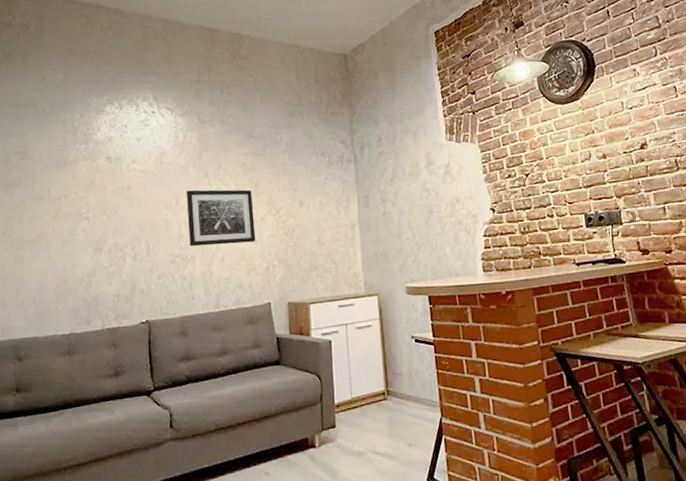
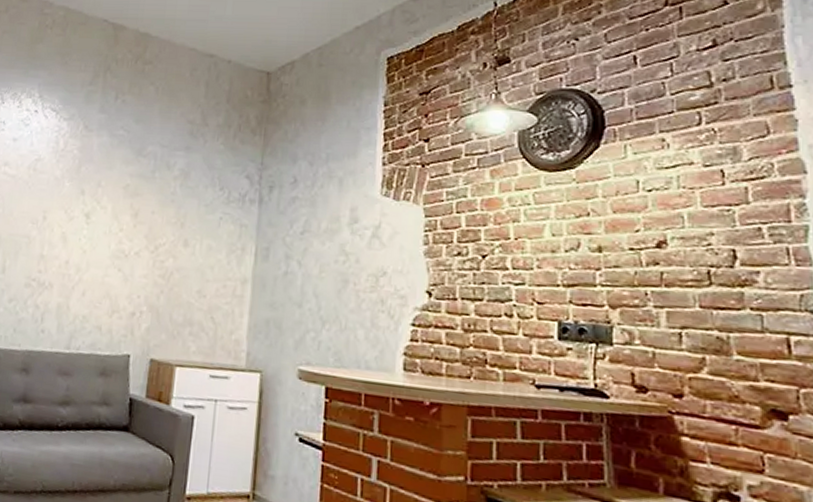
wall art: present [186,189,256,247] -> none [50,206,130,280]

